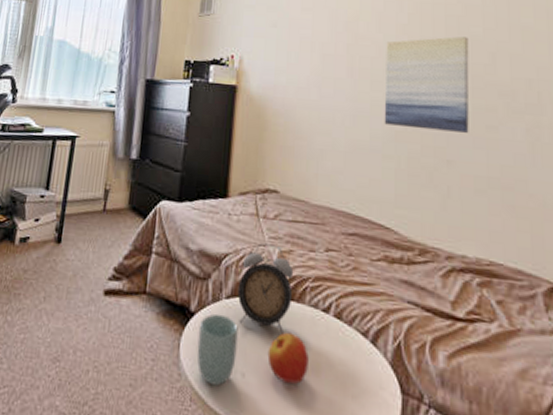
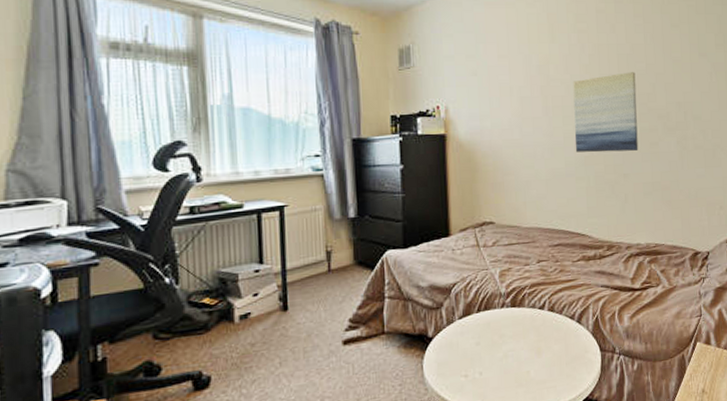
cup: present [196,313,238,386] -> none [438,332,474,389]
alarm clock: present [237,243,294,335] -> none [468,267,515,336]
apple: present [267,332,309,384] -> none [498,331,532,369]

